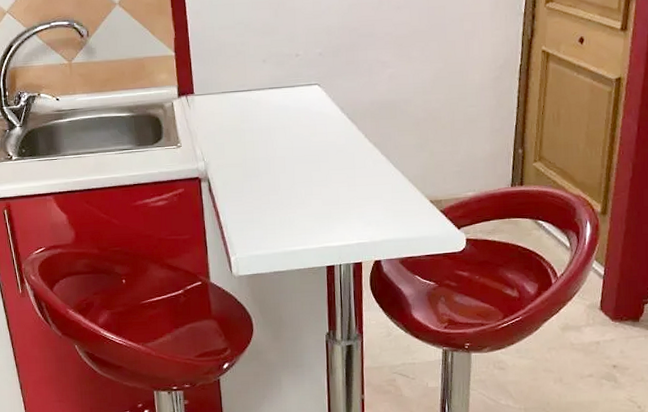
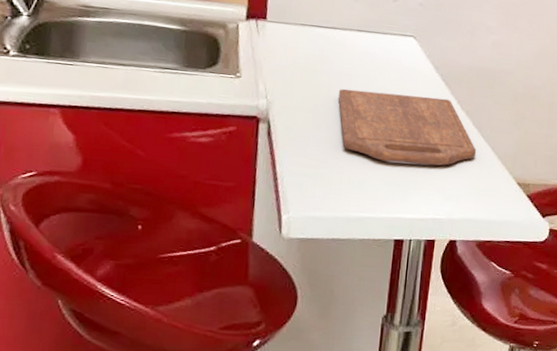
cutting board: none [261,134,388,199] -> present [338,88,476,166]

